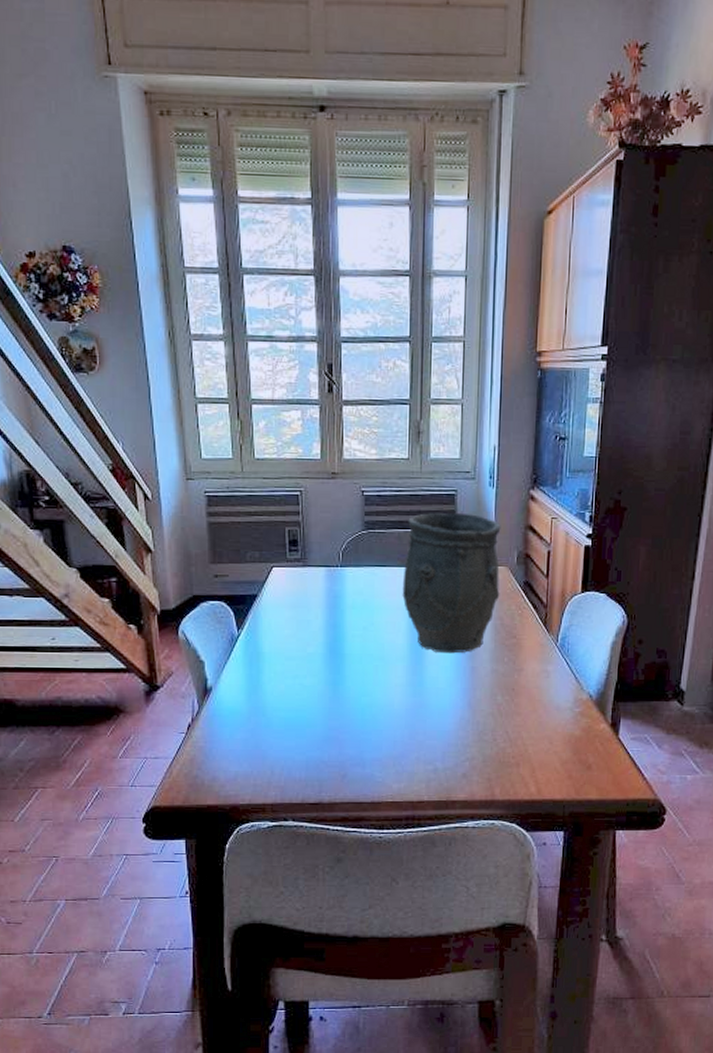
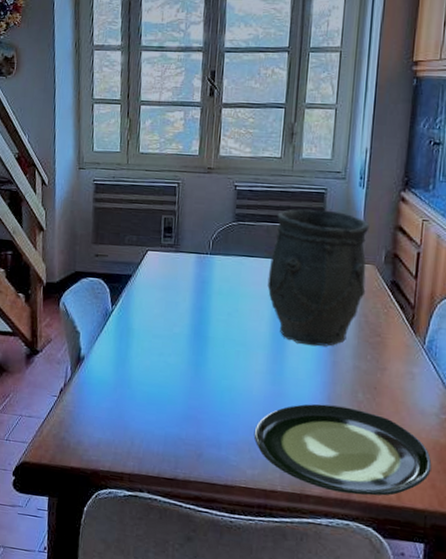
plate: none [397,710,568,794] -> present [254,404,432,496]

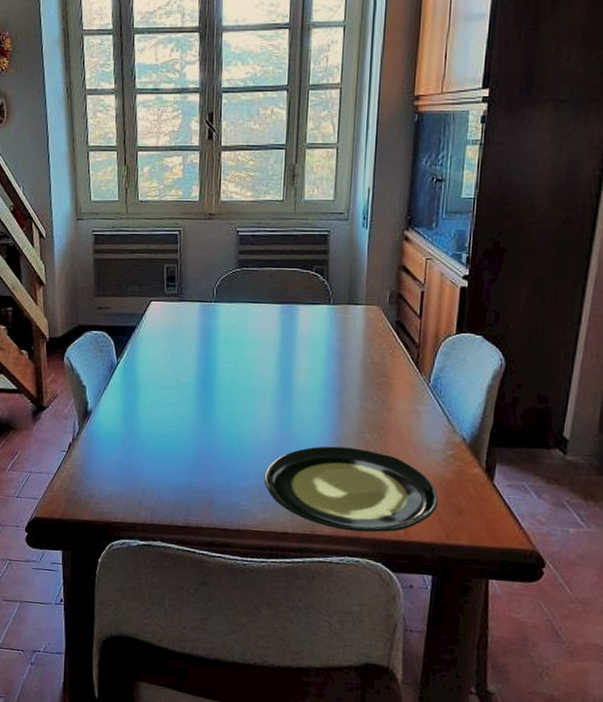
vase: present [267,209,370,346] -> none [273,252,374,390]

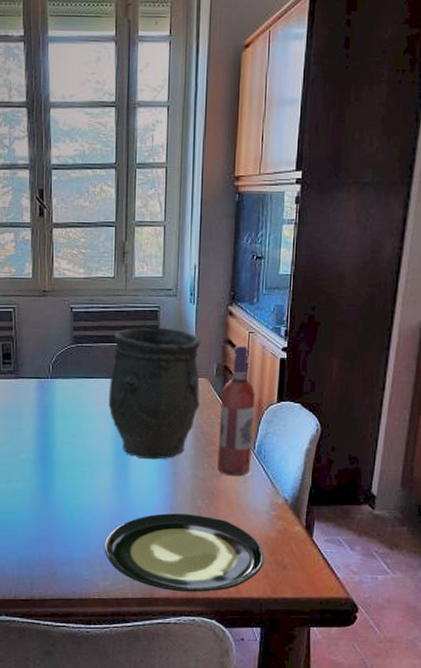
vase: none [273,252,374,390] -> present [108,327,201,460]
wine bottle: none [388,272,432,412] -> present [217,345,255,477]

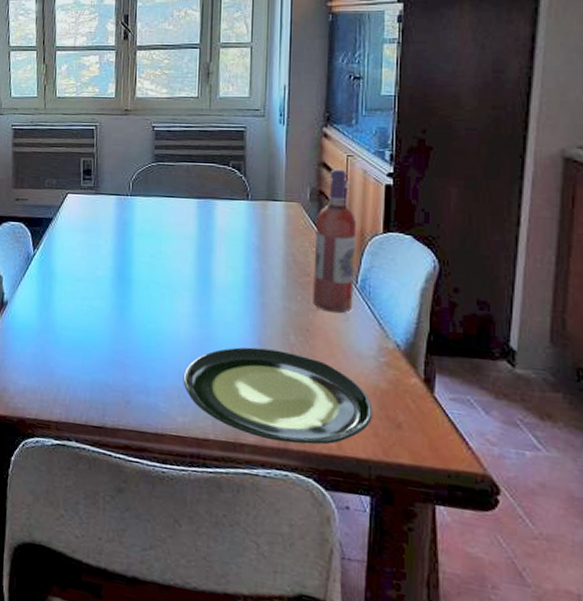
vase: present [108,327,201,460] -> none [190,148,292,288]

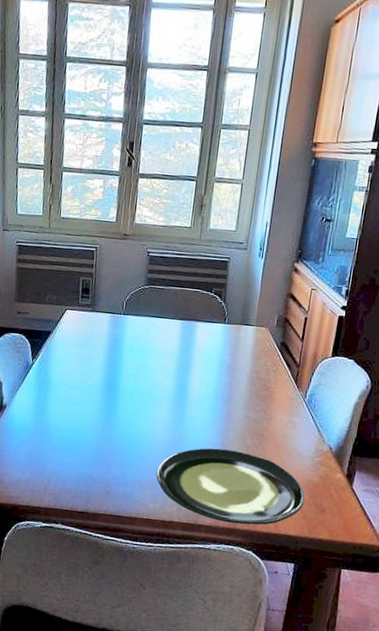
wine bottle: present [313,168,356,314] -> none [268,300,312,422]

